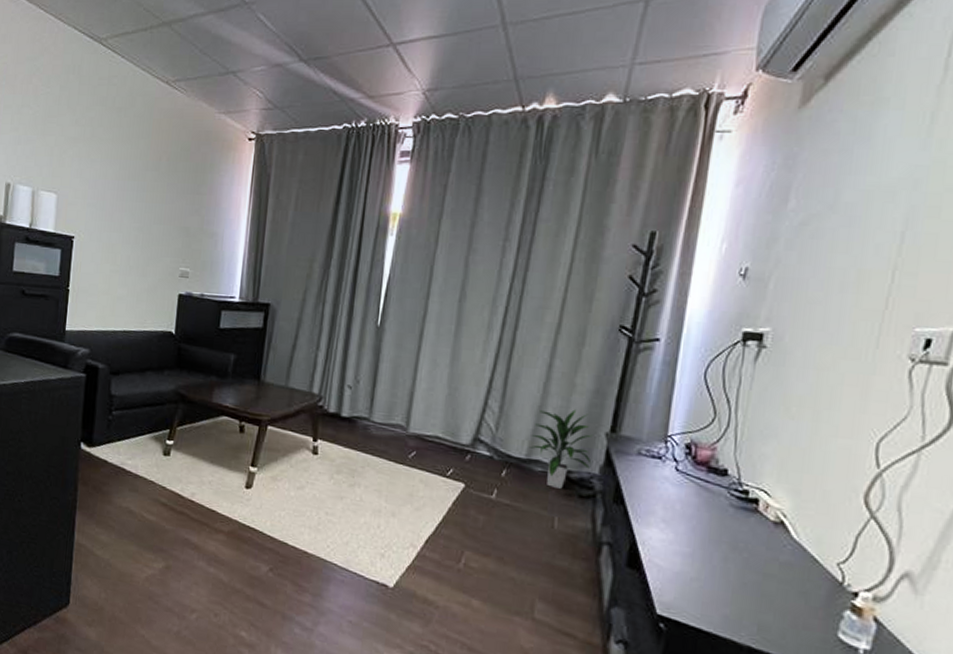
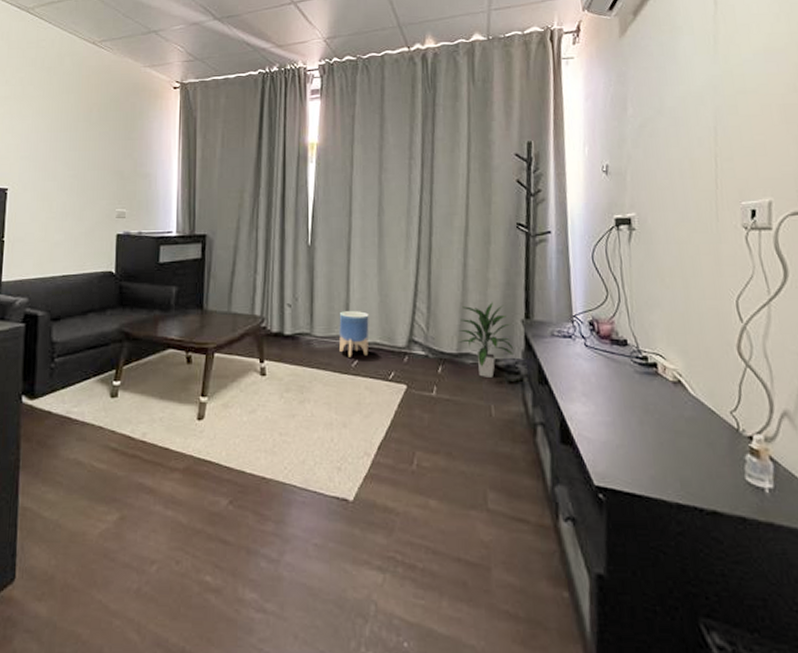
planter: none [398,400,434,449] -> present [339,311,369,357]

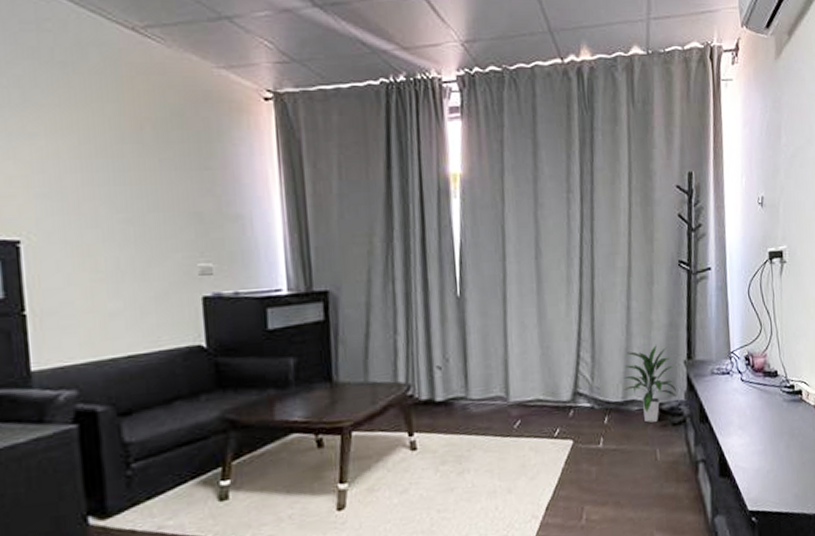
planter: present [339,311,369,357] -> none [497,367,532,418]

